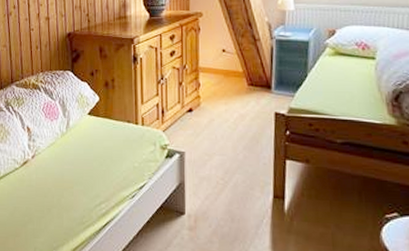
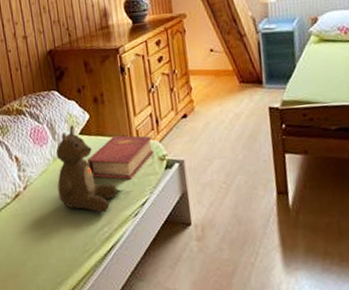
teddy bear: none [63,105,118,190] -> present [56,125,118,213]
book: none [93,119,157,163] -> present [87,135,154,180]

